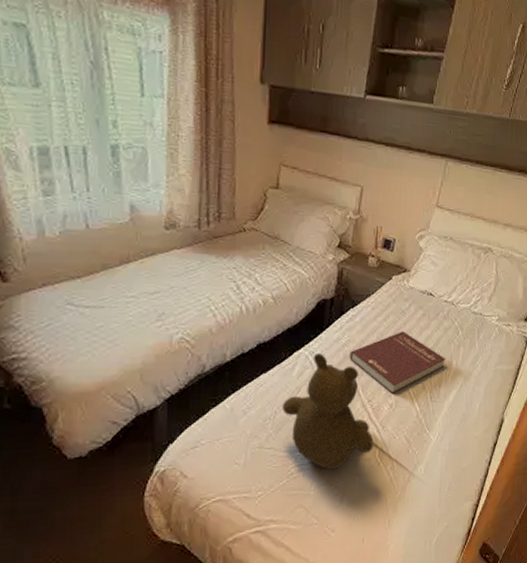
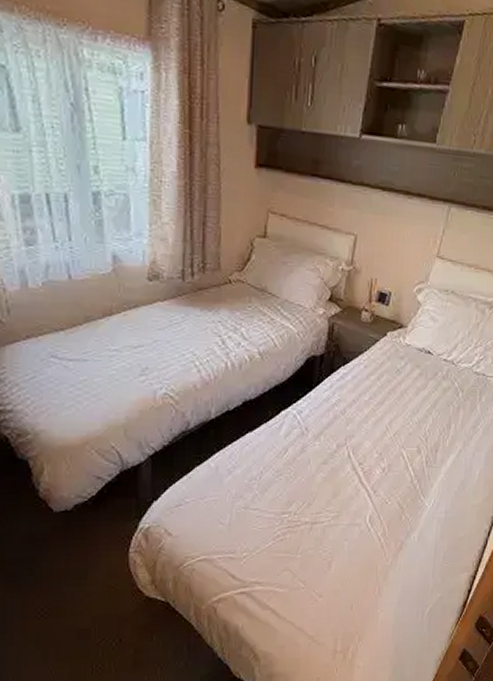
teddy bear: present [282,353,374,470] -> none [269,413,364,534]
book: present [349,331,446,394] -> none [340,391,445,457]

